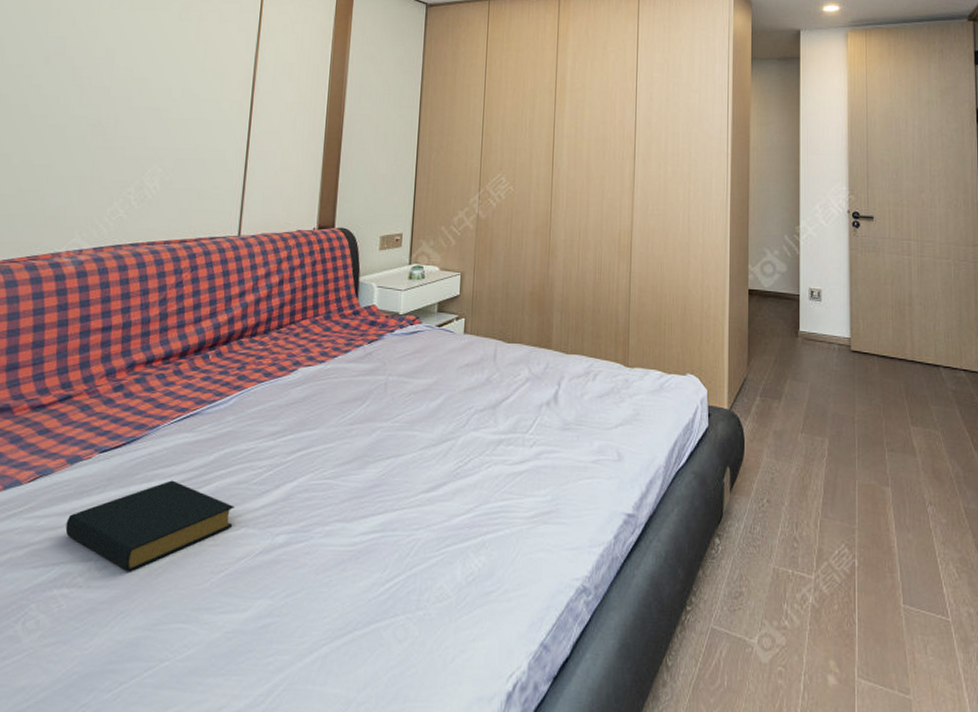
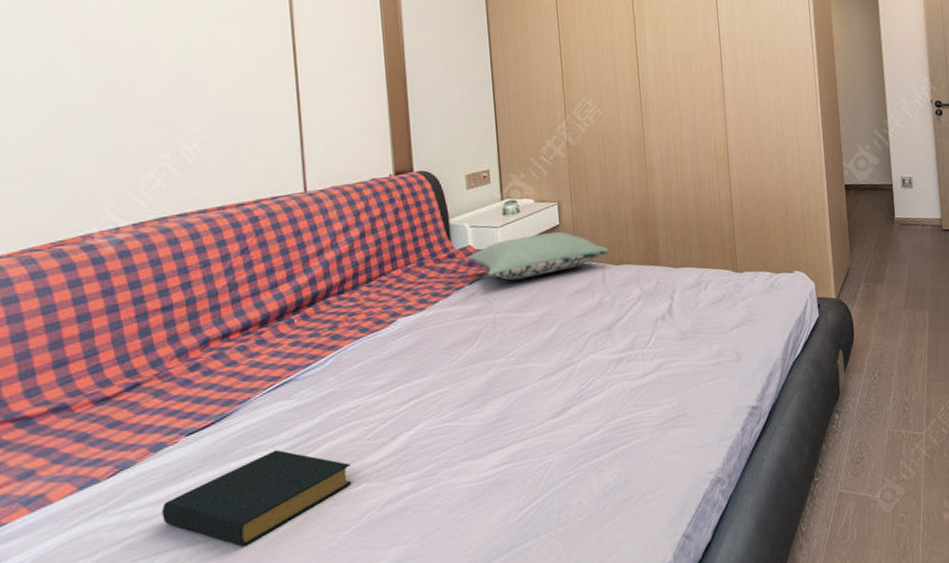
pillow: none [370,301,504,345] -> present [467,231,610,281]

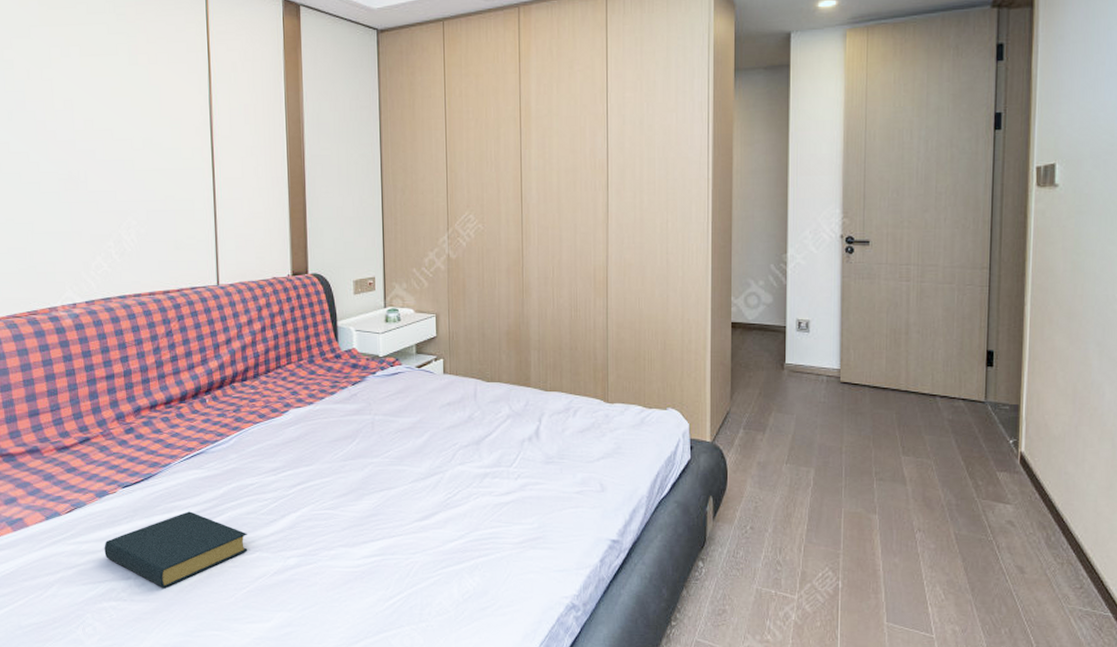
pillow: present [467,231,610,281] -> none [352,343,483,386]

